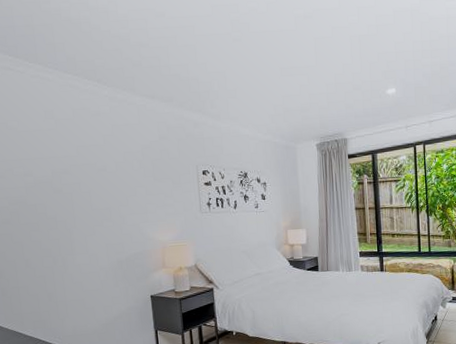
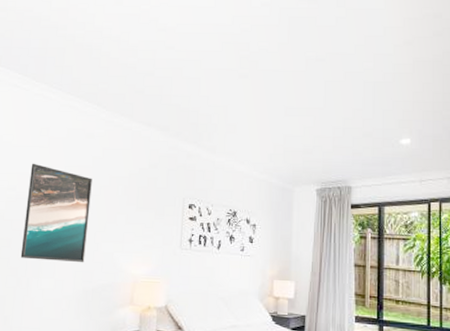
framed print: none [43,147,114,239] -> present [20,163,92,263]

